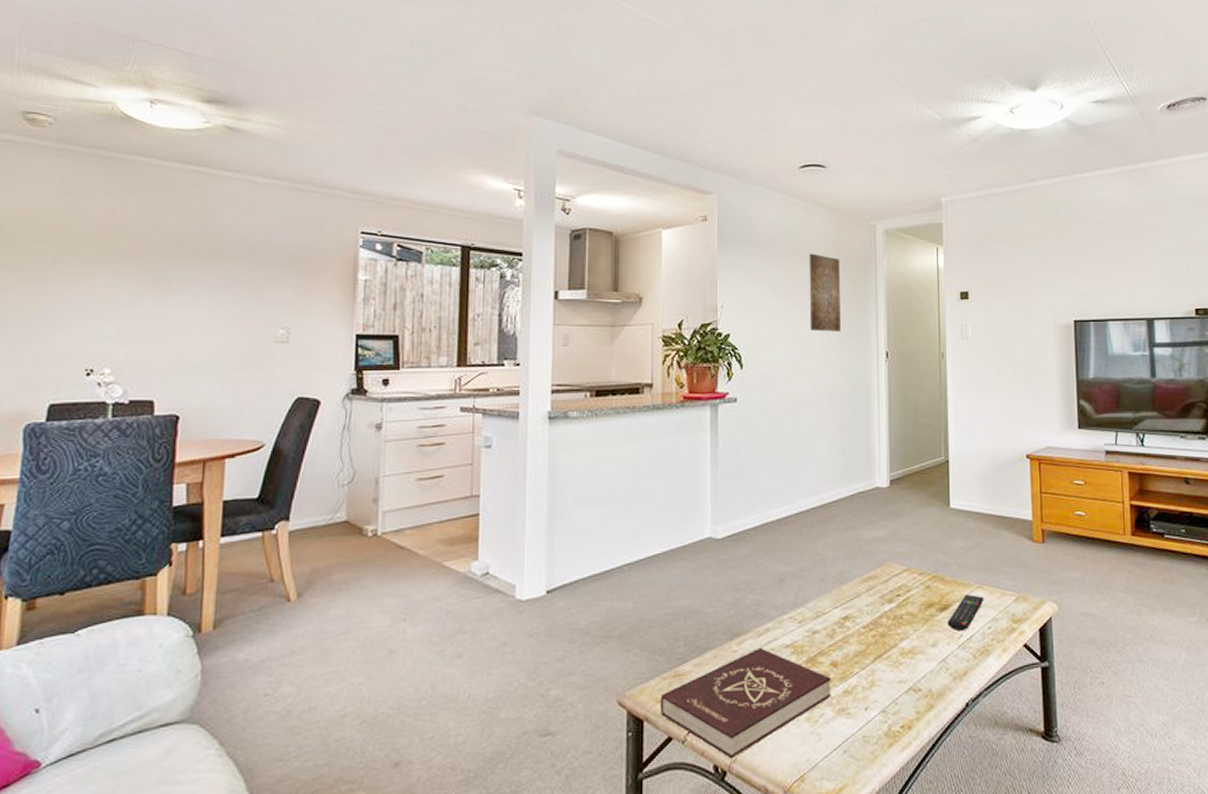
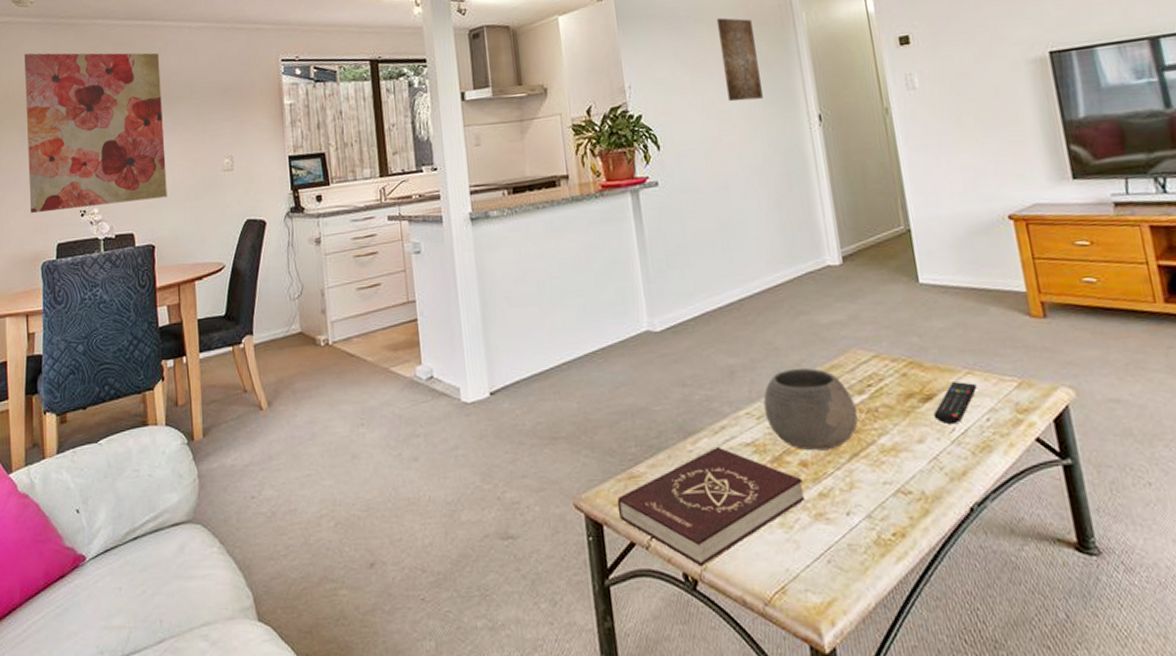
wall art: none [17,181,213,367] -> present [24,53,167,214]
bowl: none [806,577,885,653] -> present [763,367,858,451]

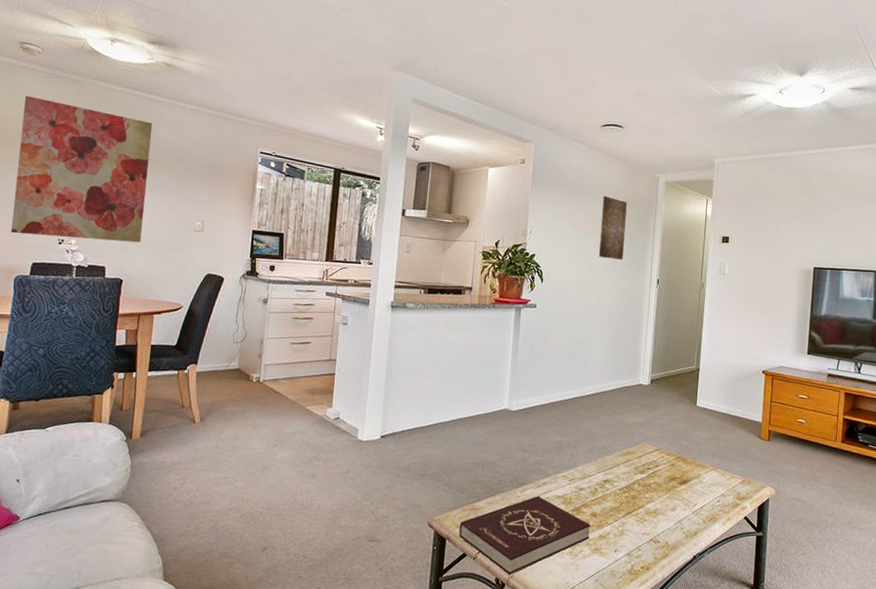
bowl: present [763,367,858,451] -> none [575,450,637,508]
remote control: present [933,381,977,425] -> none [685,473,717,502]

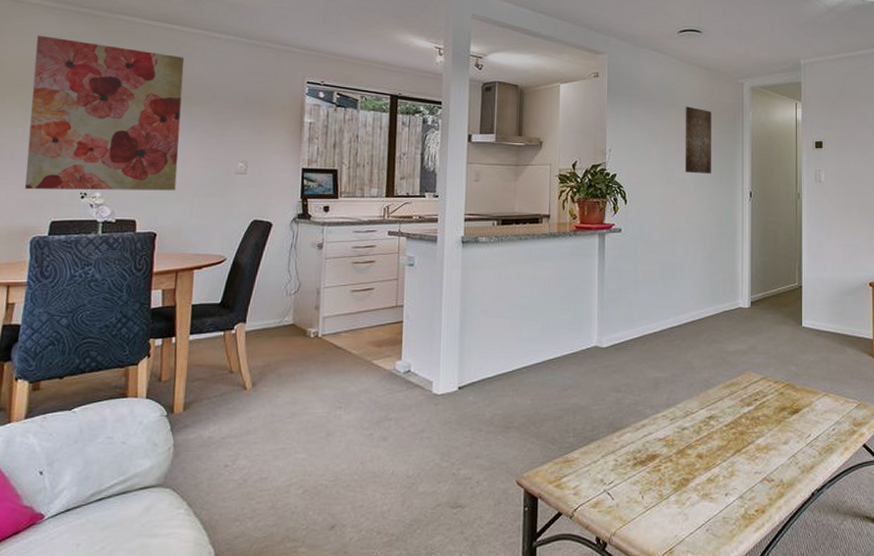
book: present [458,495,590,575] -> none [551,440,697,533]

